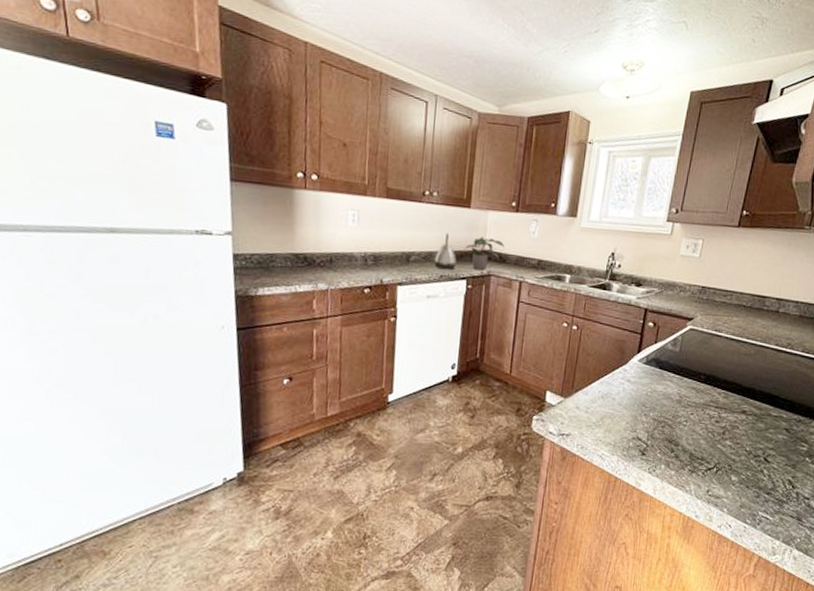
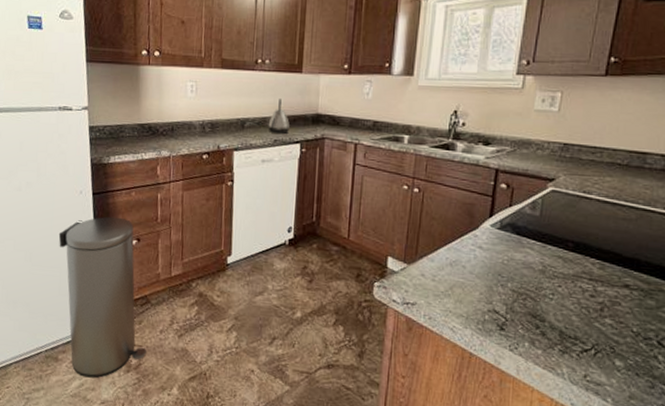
pedal bin: none [194,354,298,529] -> present [58,216,146,378]
potted plant: present [464,236,505,271] -> none [297,100,338,134]

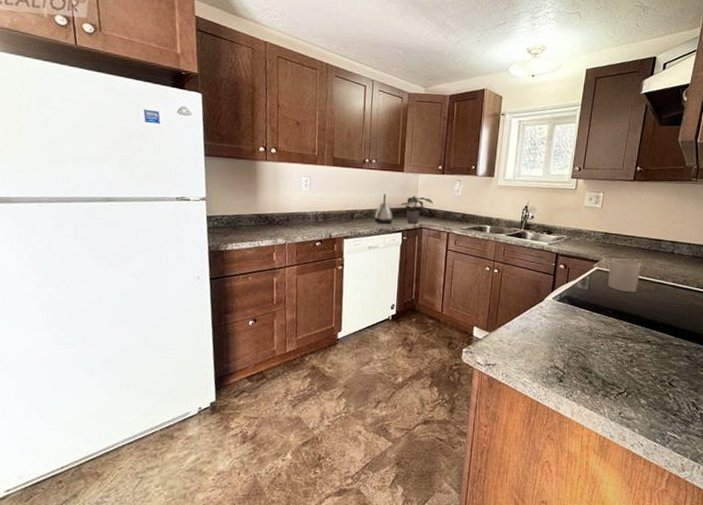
pedal bin: present [58,216,146,378] -> none [175,300,262,452]
potted plant: none [297,100,338,134] -> present [399,195,434,224]
mug: none [567,177,616,222] -> present [607,259,641,293]

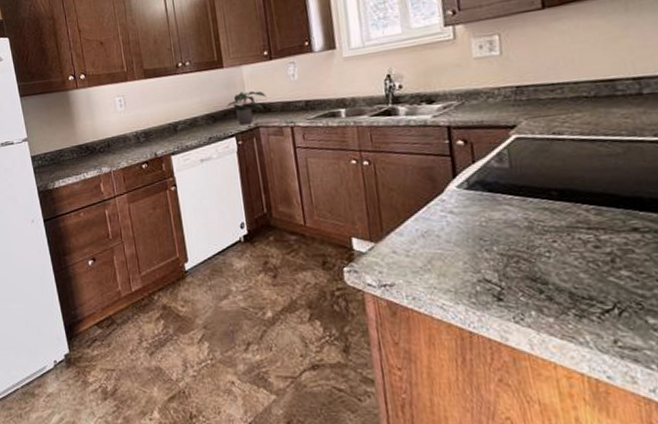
kettle: present [374,193,394,225] -> none [200,96,223,132]
mug: present [607,259,641,293] -> none [535,116,593,163]

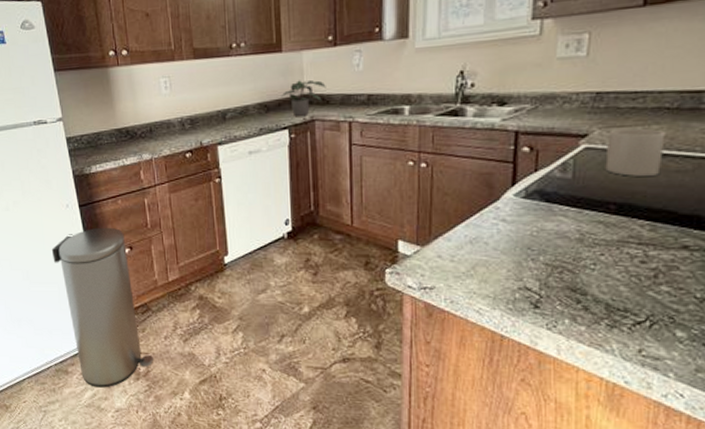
pedal bin: none [17,239,120,411] -> present [51,227,153,388]
mug: none [535,116,593,163] -> present [605,128,666,177]

